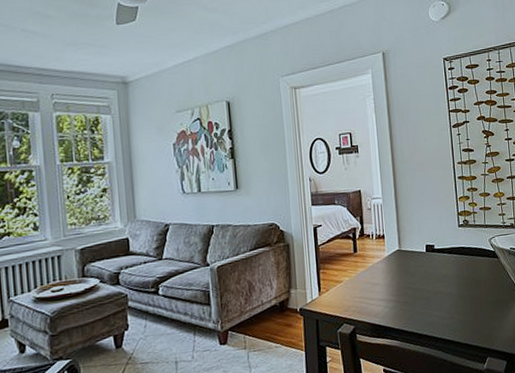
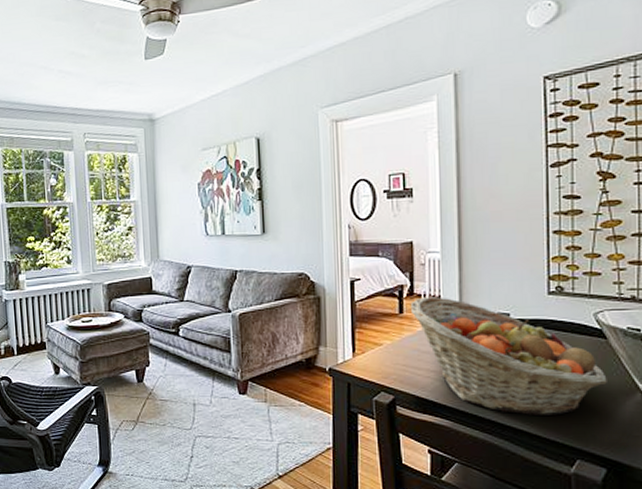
fruit basket: none [362,236,501,327] -> present [410,297,607,415]

